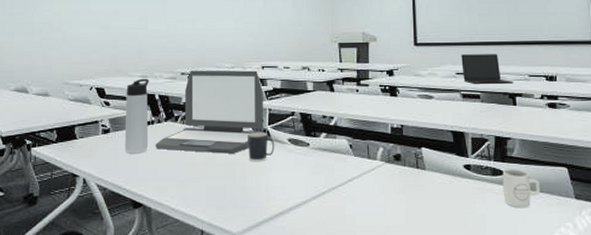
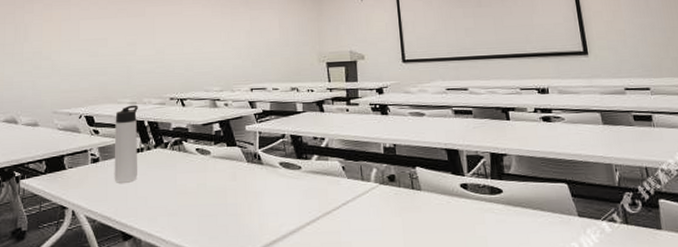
laptop: present [155,70,264,154] -> none [145,93,254,180]
mug: present [246,132,275,162] -> none [237,156,266,188]
laptop: present [461,54,513,85] -> none [450,68,505,100]
mug: present [502,169,541,208] -> none [500,186,542,229]

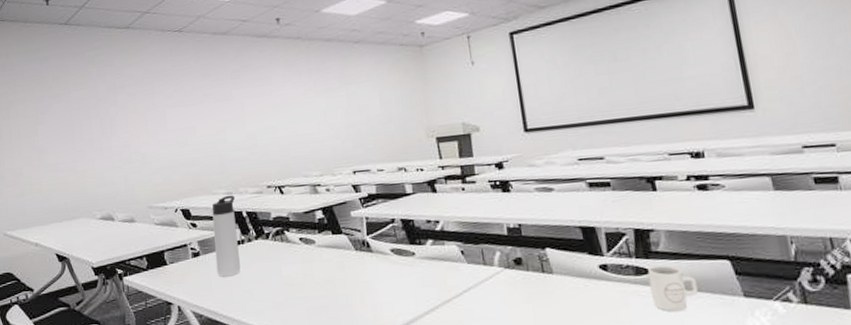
mug: none [500,186,542,229] -> present [647,265,699,312]

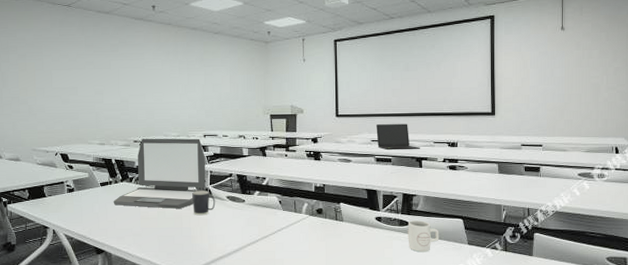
thermos bottle: present [212,195,241,278] -> none [86,145,107,210]
laptop: none [247,176,362,271] -> present [113,138,206,209]
mug: none [344,243,377,277] -> present [191,190,216,216]
laptop: none [582,132,650,170] -> present [376,124,420,150]

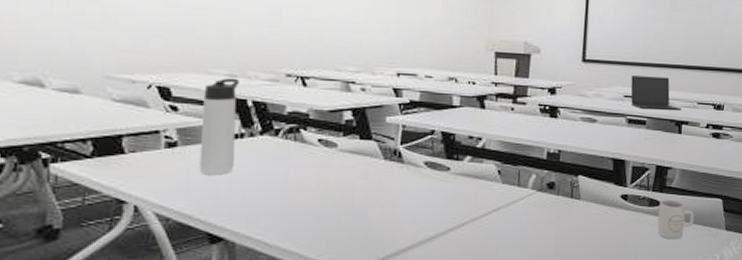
thermos bottle: none [86,145,107,210] -> present [199,78,240,176]
laptop: present [113,138,206,209] -> none [244,71,397,177]
mug: present [191,190,216,216] -> none [371,152,407,188]

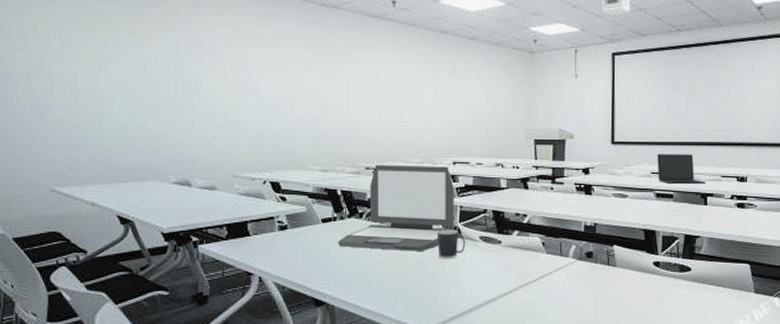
thermos bottle: present [199,78,240,176] -> none [304,172,331,253]
laptop: none [244,71,397,177] -> present [338,165,454,251]
mug: none [371,152,407,188] -> present [436,229,466,260]
mug: present [657,200,695,240] -> none [688,265,724,302]

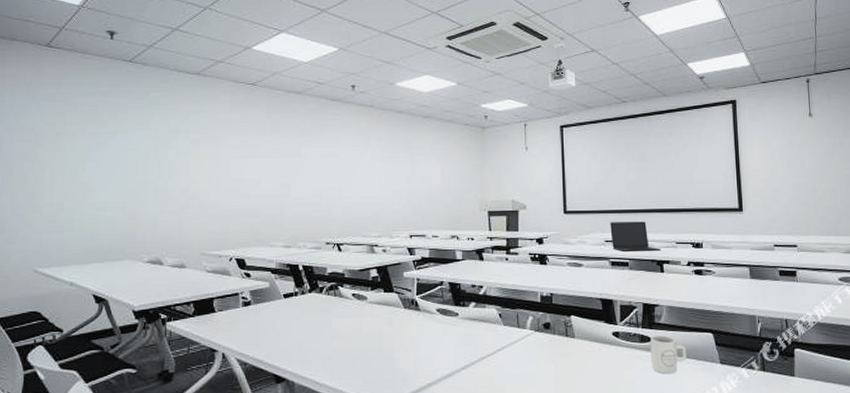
laptop: present [338,165,454,251] -> none [298,239,411,325]
mug: present [436,229,466,260] -> none [394,302,423,333]
mug: none [688,265,724,302] -> present [650,335,687,374]

